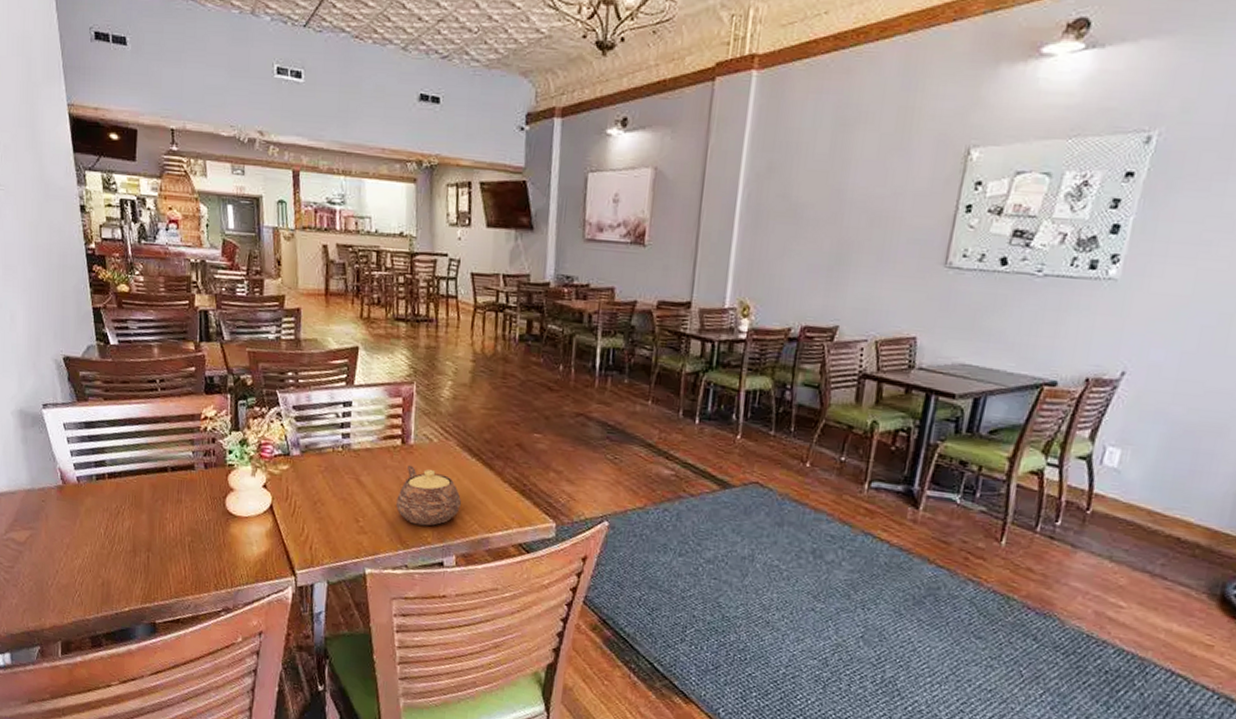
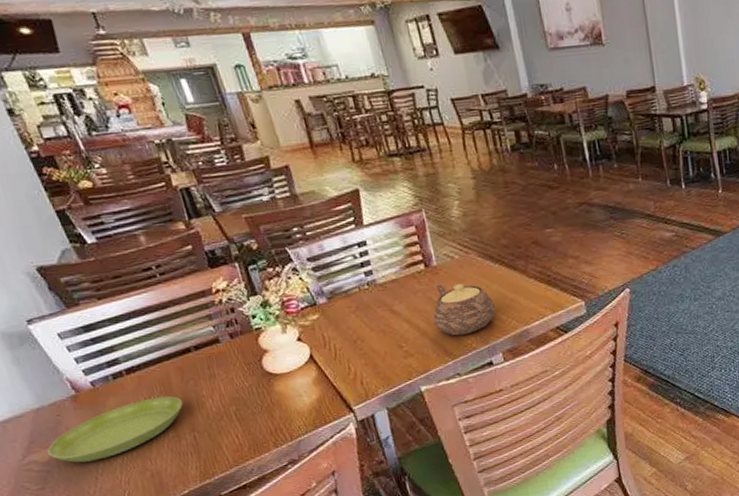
saucer: none [26,507,147,555] -> present [47,396,183,463]

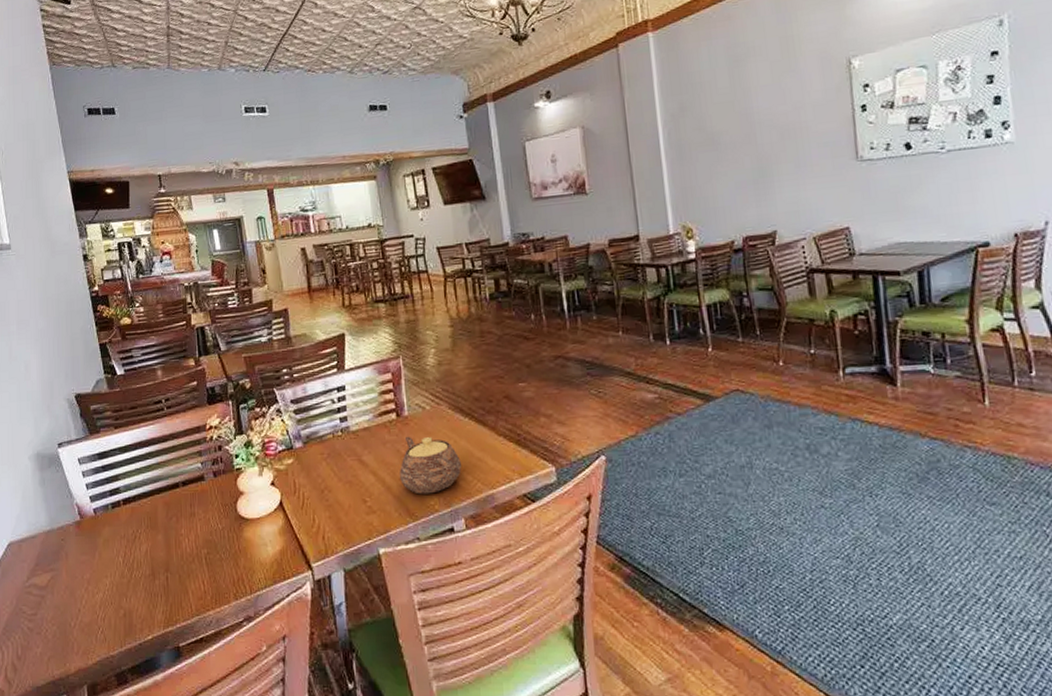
saucer: present [47,396,183,463] -> none [47,531,164,591]

